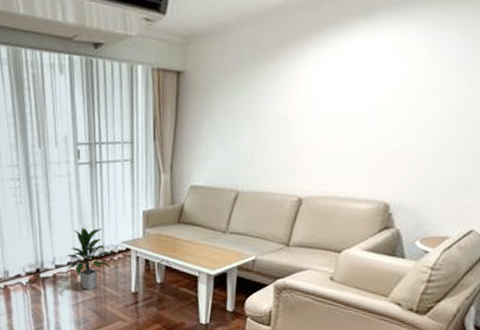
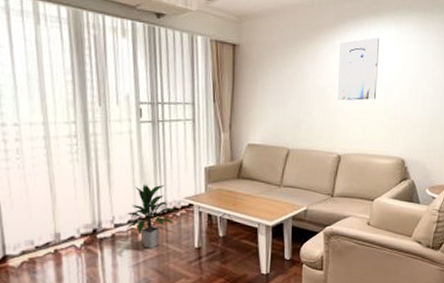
wall art: none [302,46,369,132] -> present [337,37,379,101]

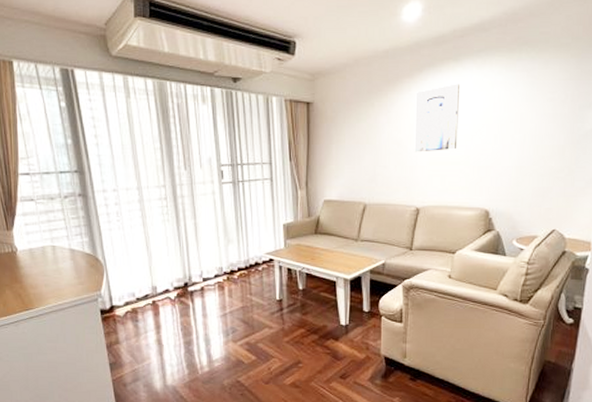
indoor plant: present [126,185,176,248] -> none [214,242,257,300]

